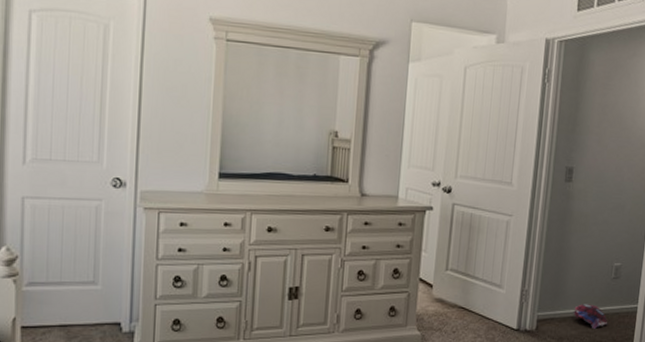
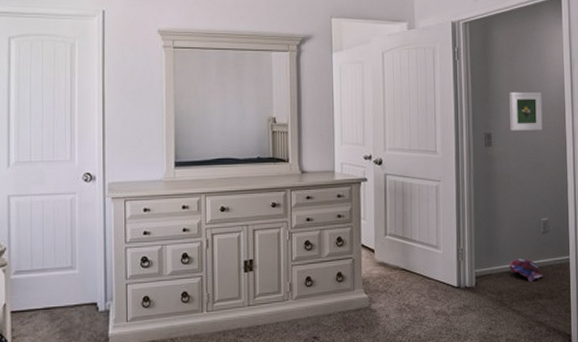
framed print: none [594,123,633,169] -> present [509,91,543,131]

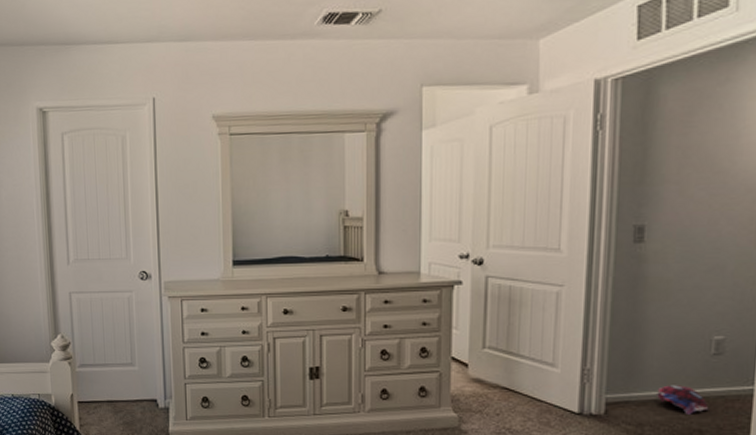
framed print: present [509,91,543,131] -> none [675,168,732,222]

